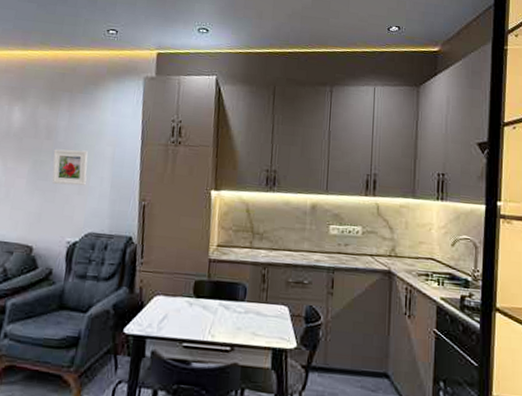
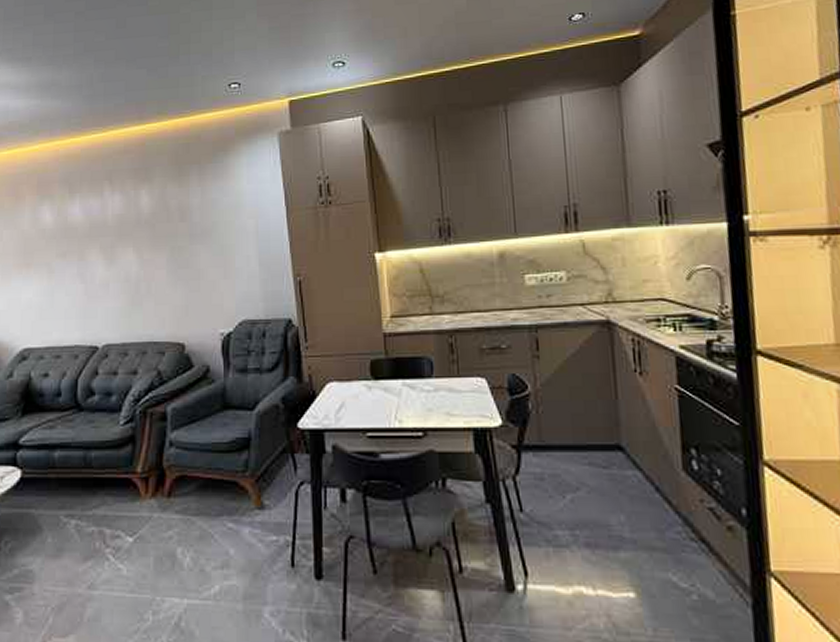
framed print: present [52,149,88,186] -> none [191,228,231,270]

